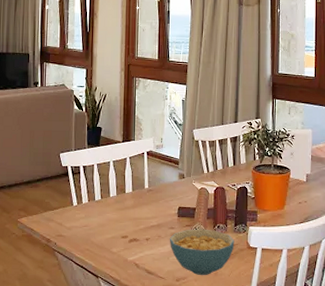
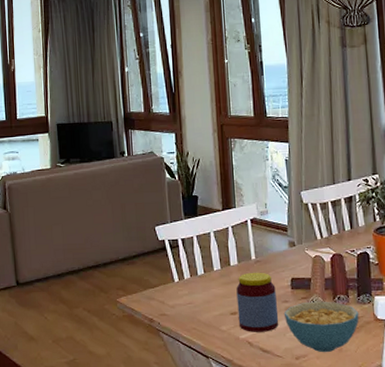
jar: none [128,200,165,255] -> present [236,272,279,332]

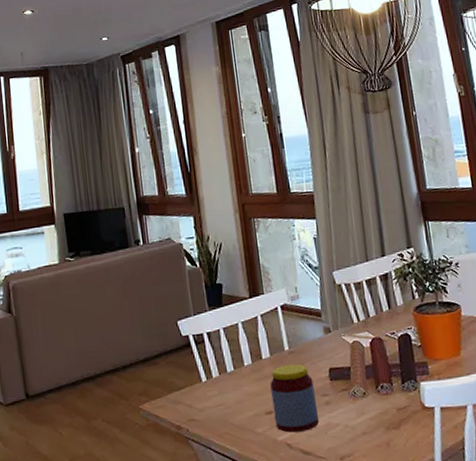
cereal bowl: present [283,301,359,353] -> none [323,391,406,450]

